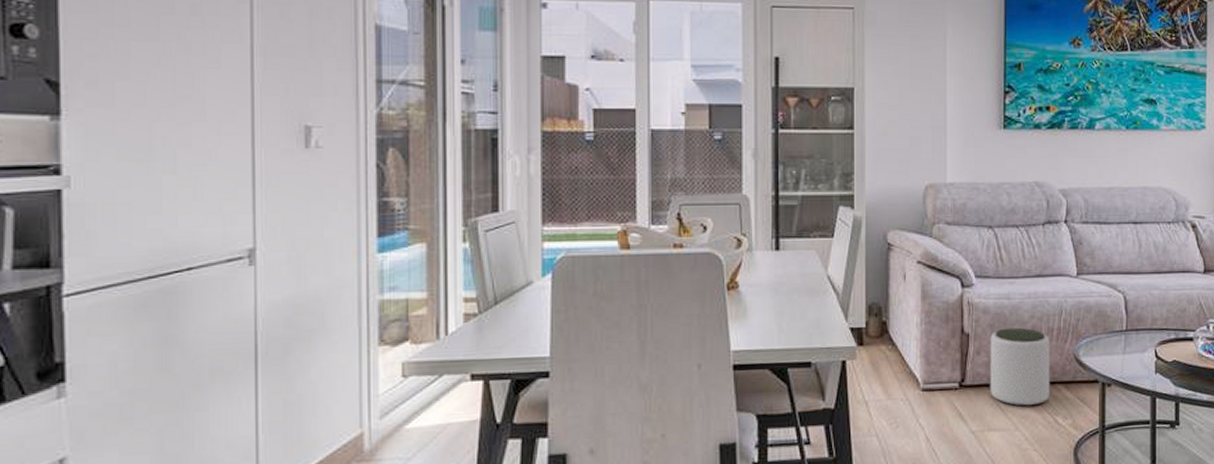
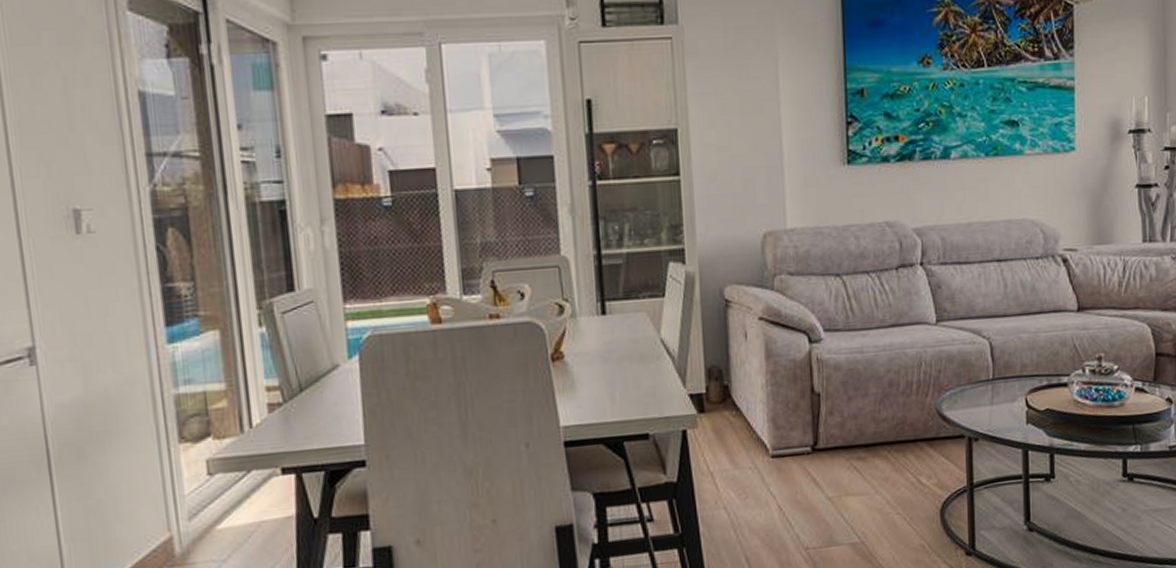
plant pot: present [990,327,1050,407] -> none [843,383,912,468]

